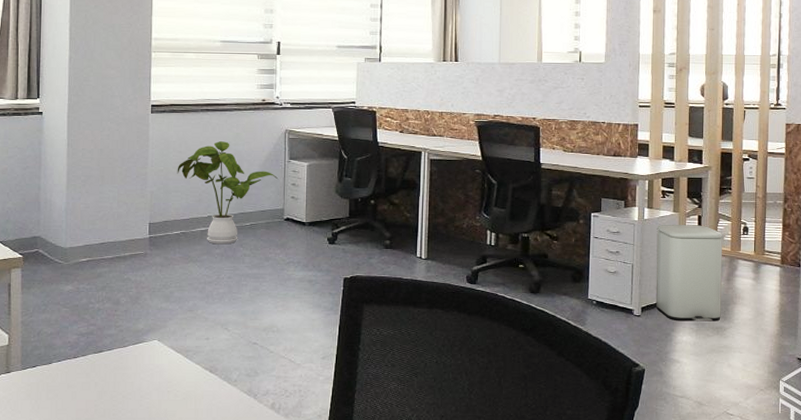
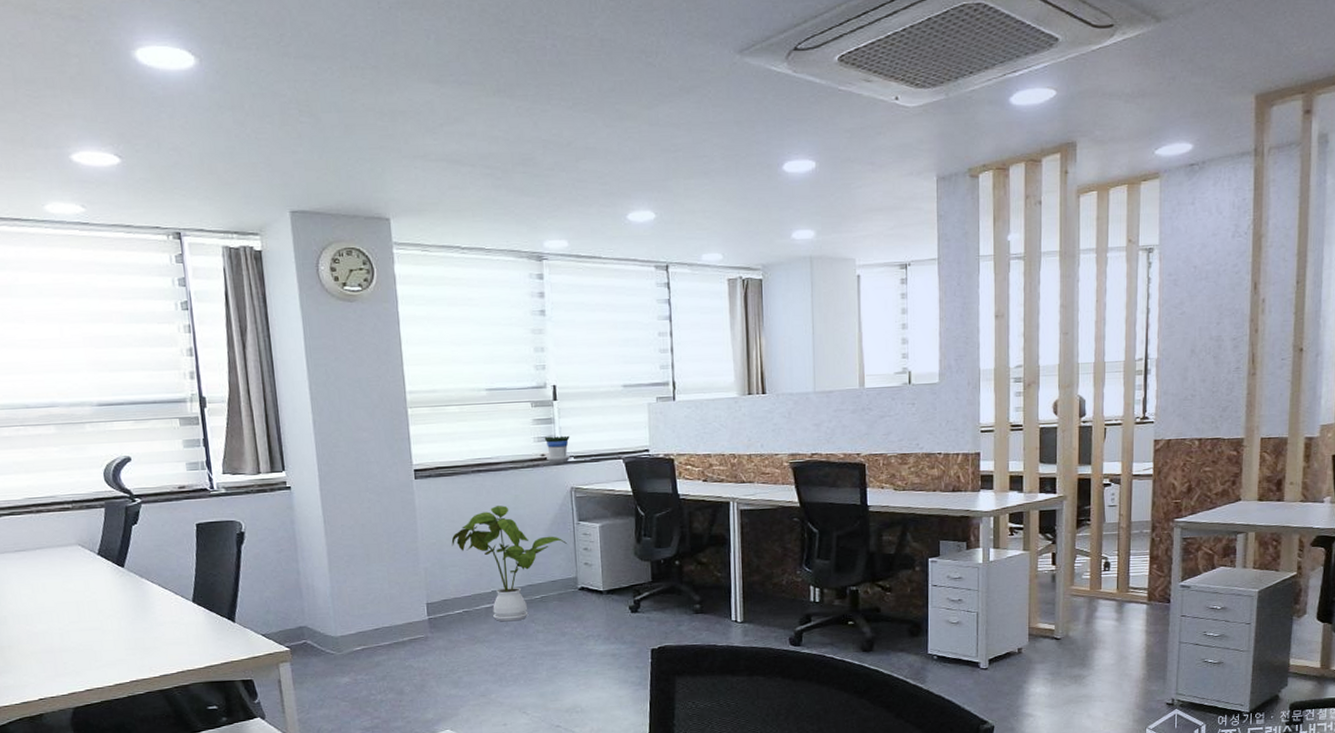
flowerpot: none [266,84,288,108] -> present [544,435,570,463]
pedal bin: present [656,225,723,321] -> none [1005,563,1081,672]

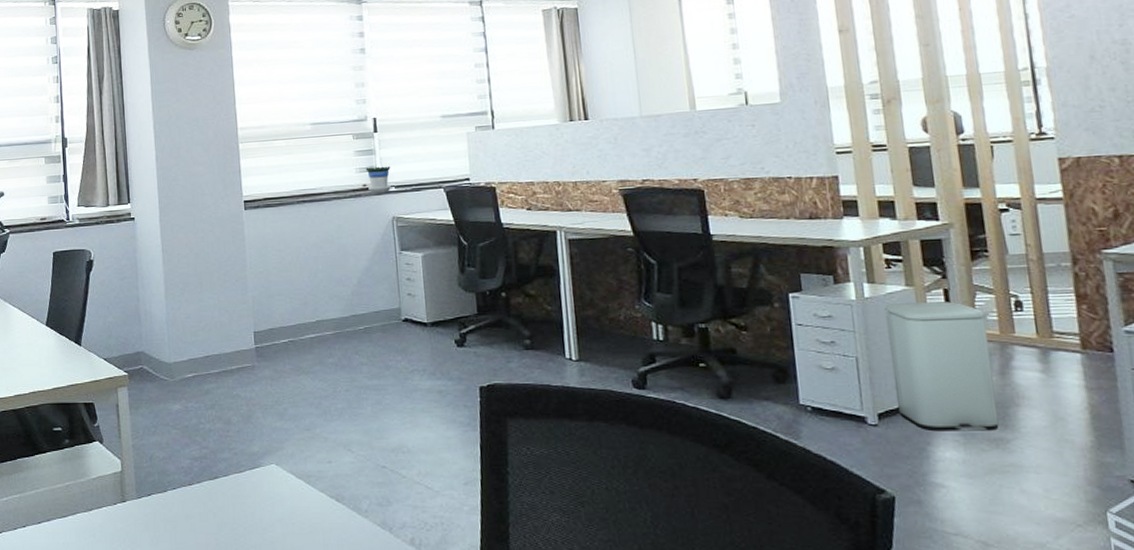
house plant: present [451,505,568,622] -> none [278,235,391,353]
pedal bin: none [1005,563,1081,672] -> present [886,301,999,432]

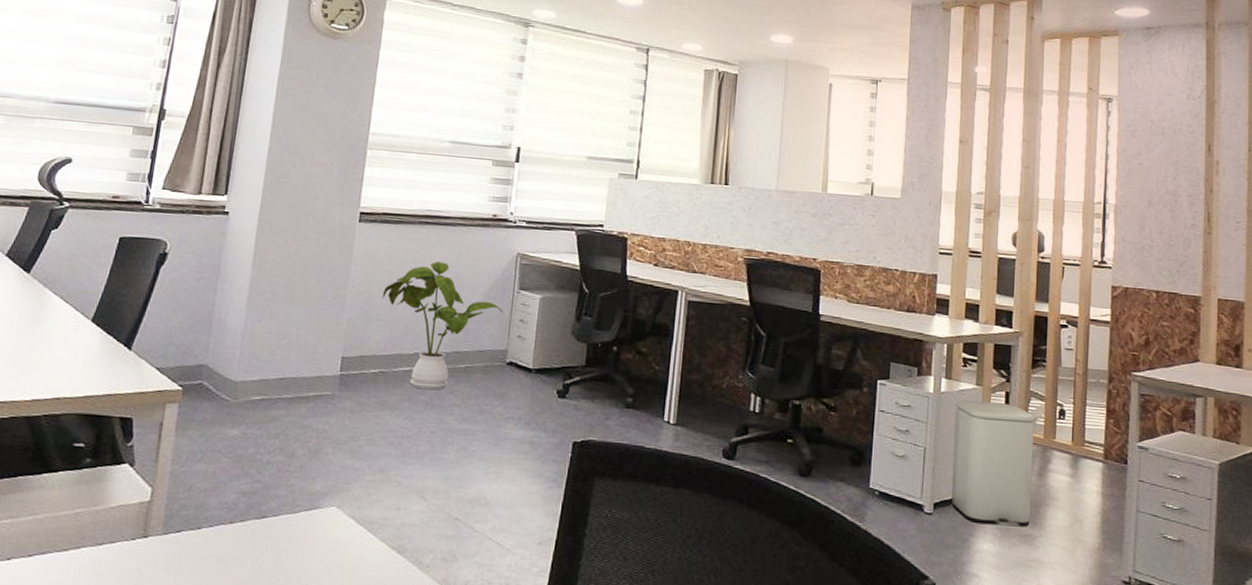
house plant: none [278,235,391,353] -> present [382,262,504,390]
flowerpot: present [365,166,391,193] -> none [498,197,526,227]

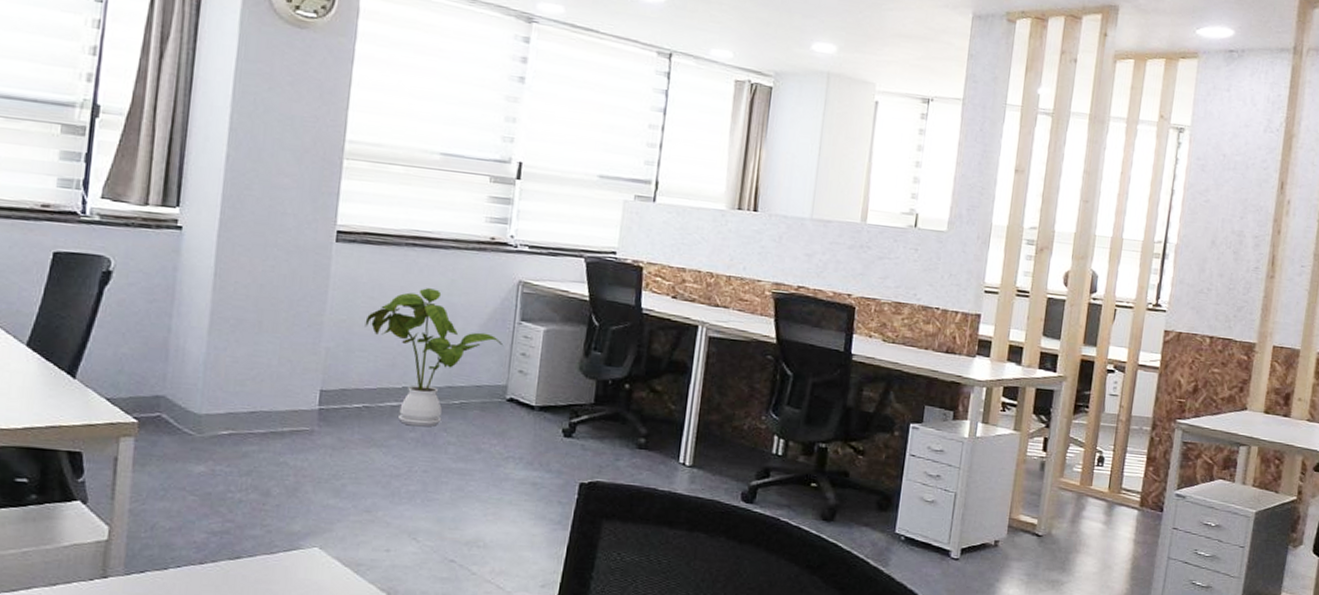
pedal bin: present [952,400,1035,527] -> none [980,445,1073,573]

